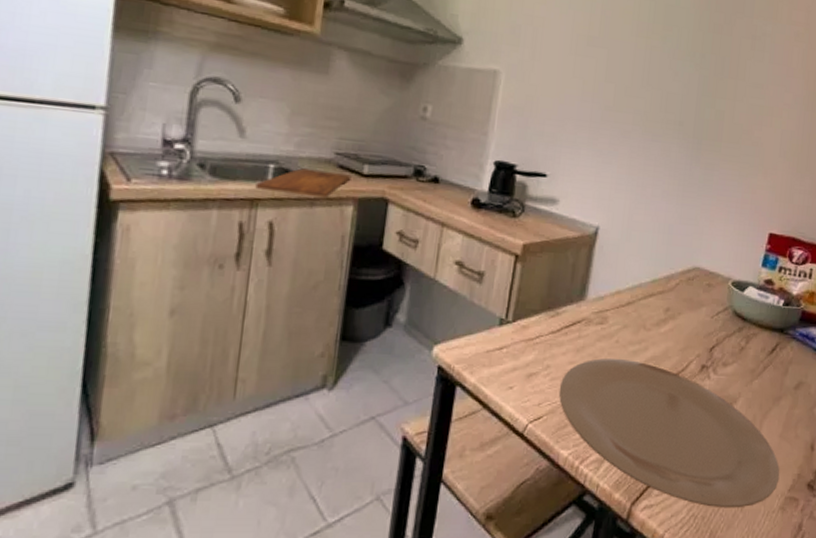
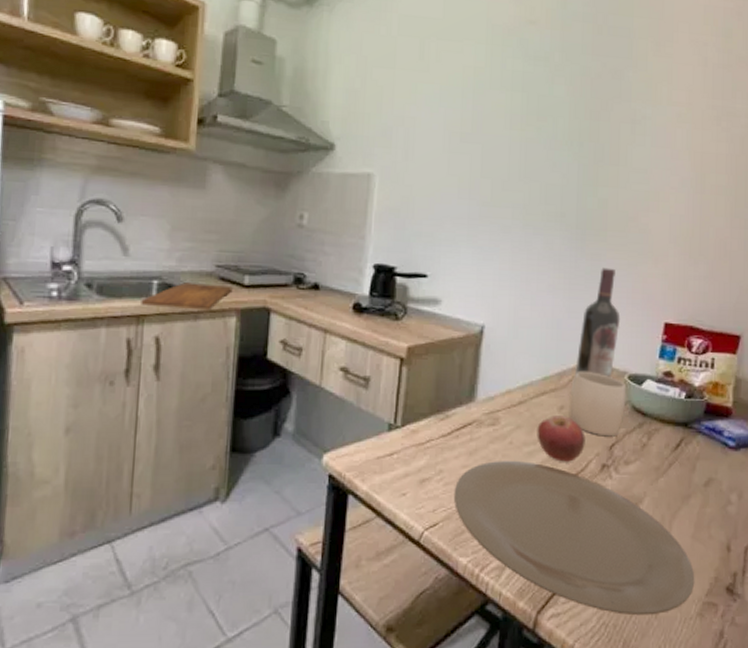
fruit: none [642,317,688,362] -> present [537,415,585,462]
mug: none [673,275,729,339] -> present [568,370,626,437]
wine bottle: none [681,177,729,284] -> present [574,267,621,378]

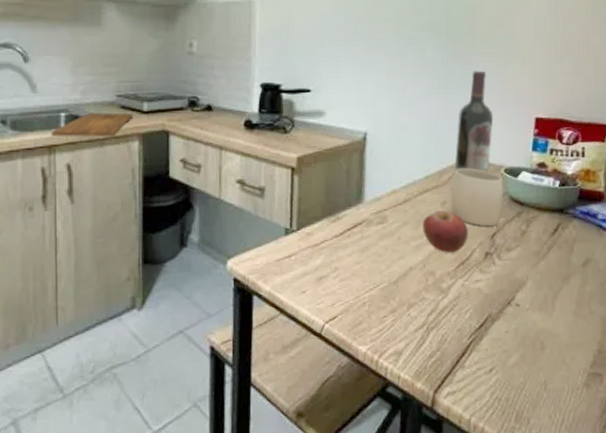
plate: present [454,461,695,616] -> none [350,254,580,389]

